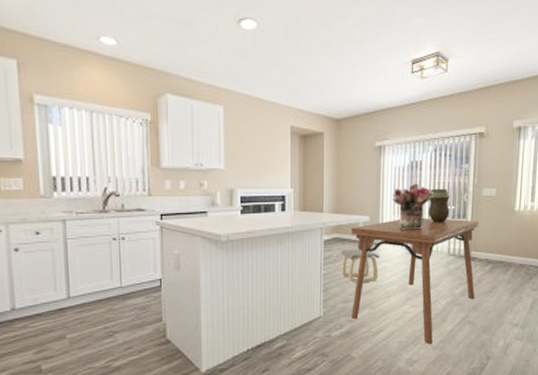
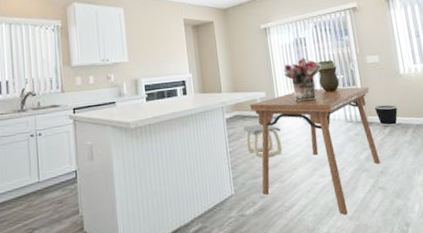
wastebasket: none [480,240,504,264] -> present [373,104,398,127]

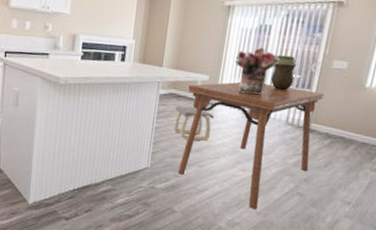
wastebasket: present [373,104,398,127] -> none [321,113,348,139]

